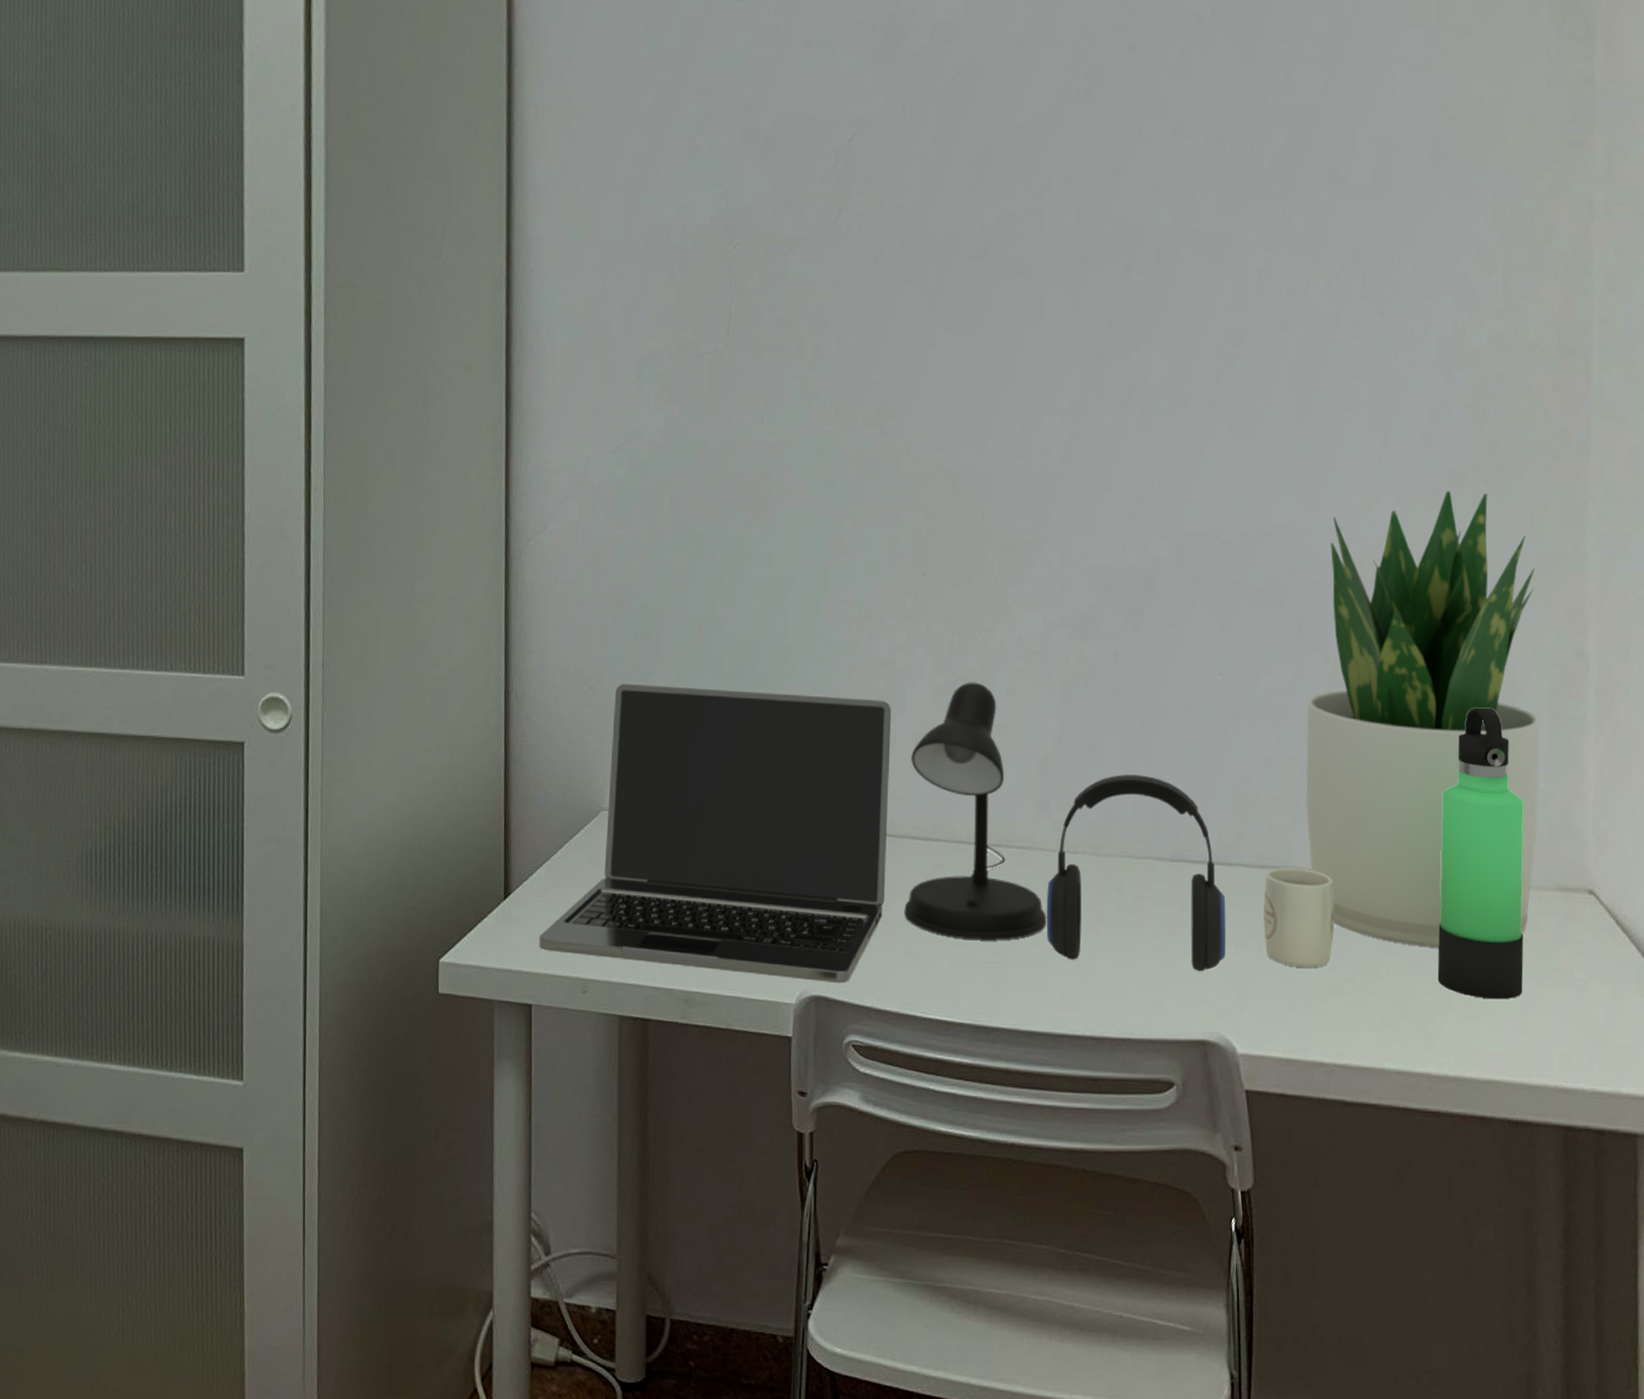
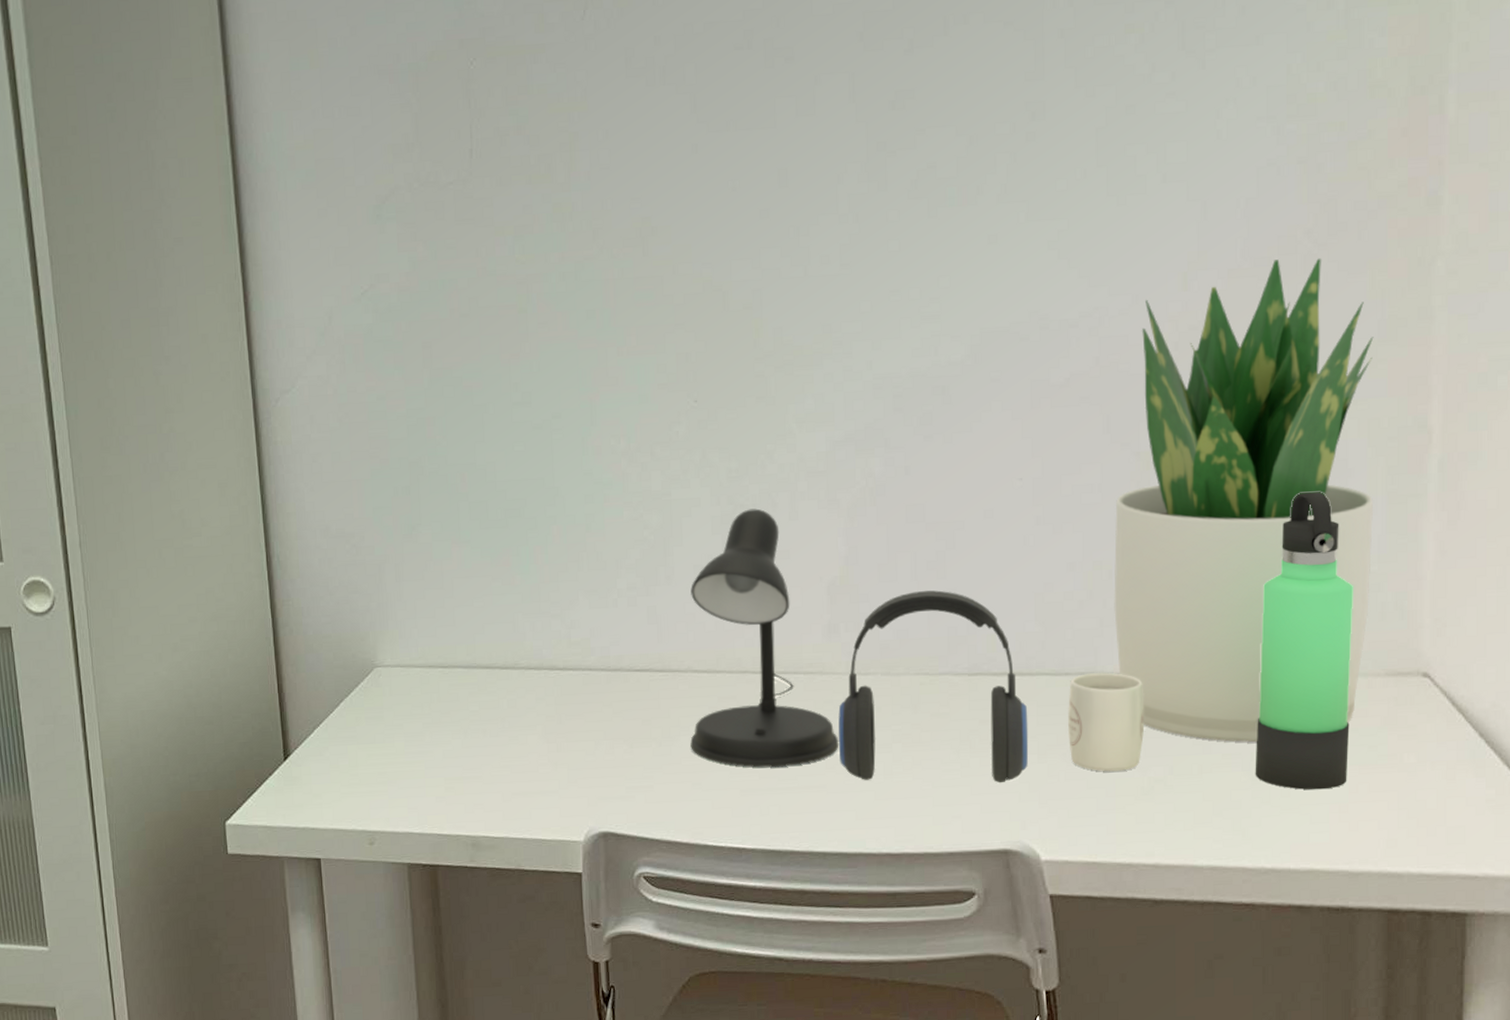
laptop: present [539,683,892,984] -> none [322,534,670,819]

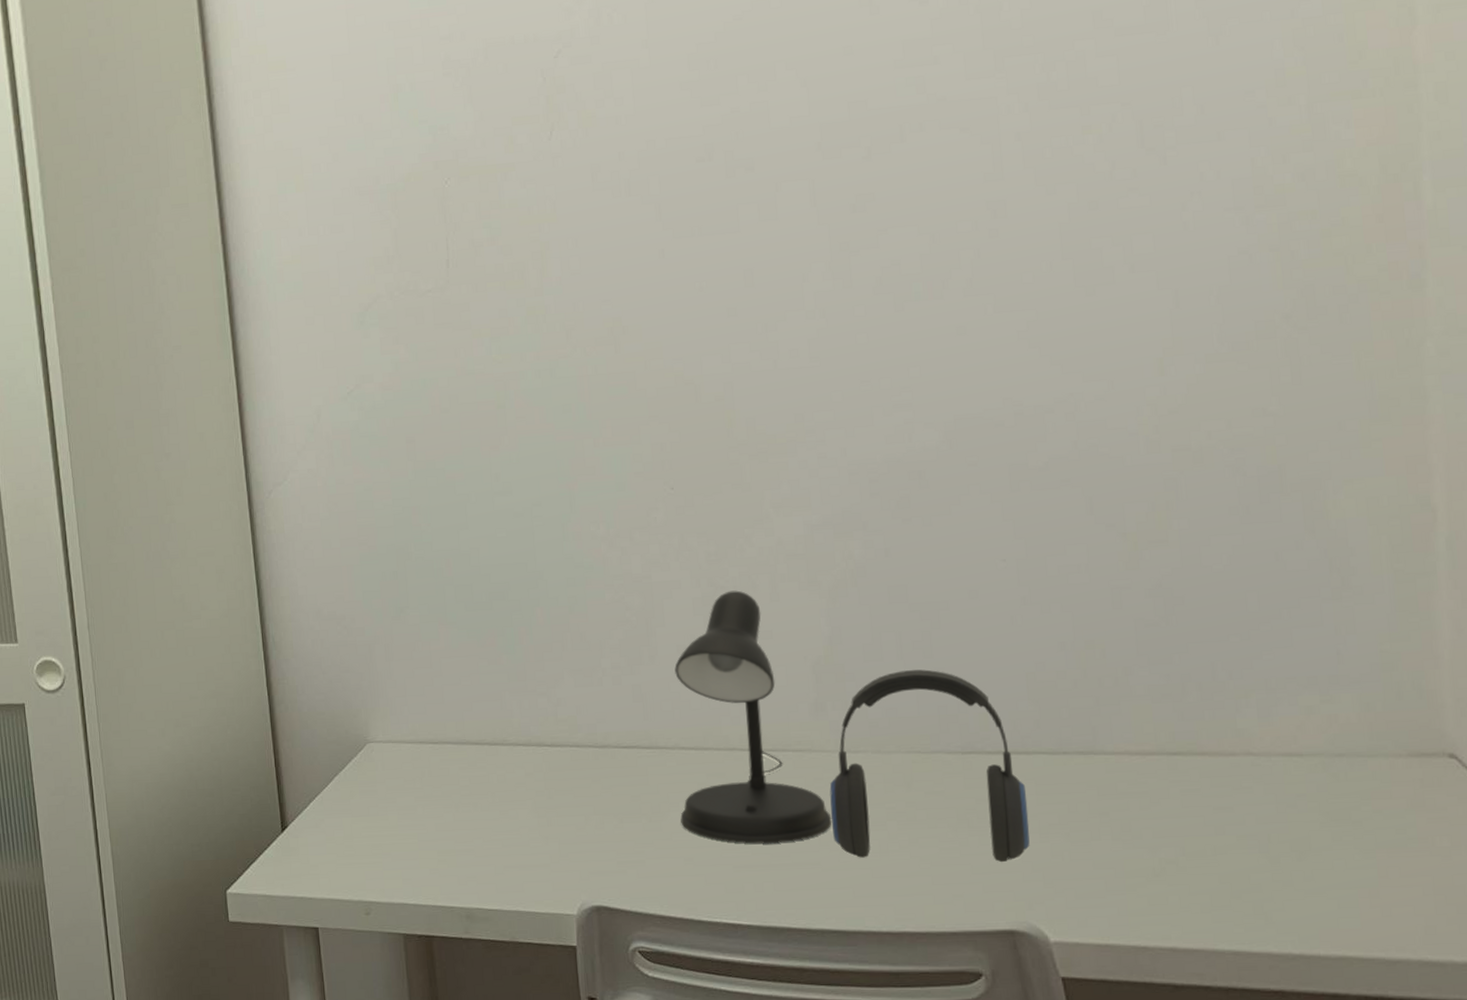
mug: present [1068,672,1145,772] -> none [1068,751,1151,852]
planter: present [1114,258,1374,743] -> none [1105,341,1383,824]
thermos bottle: present [1255,492,1354,790] -> none [1267,571,1376,874]

